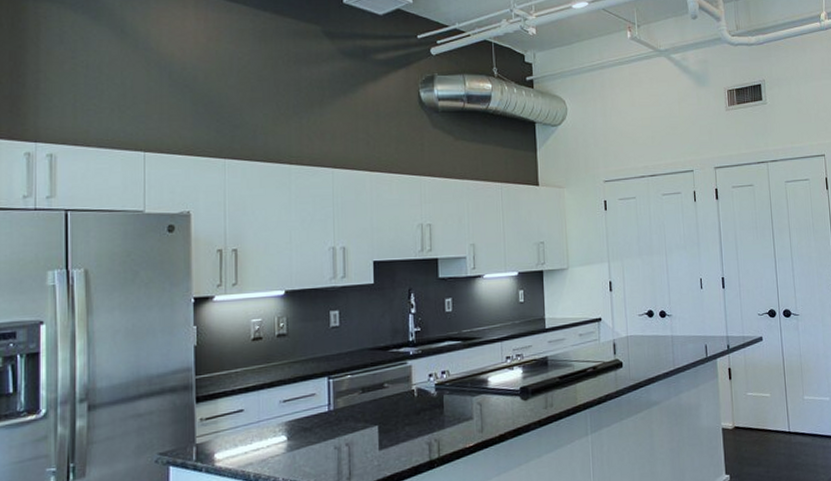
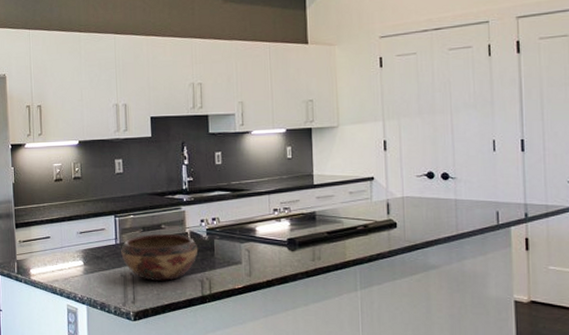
decorative bowl: none [335,393,425,451] -> present [121,234,197,282]

